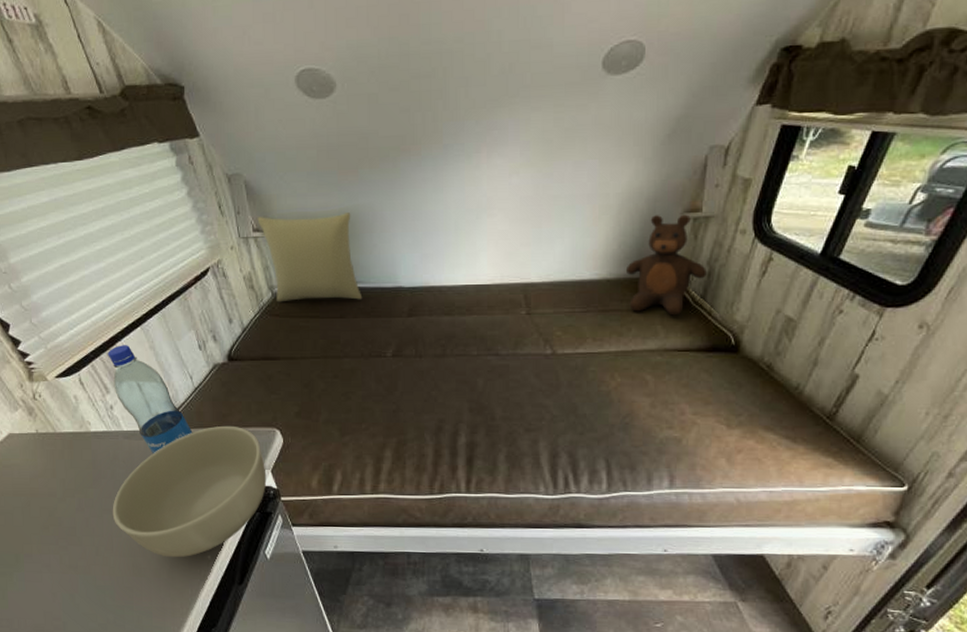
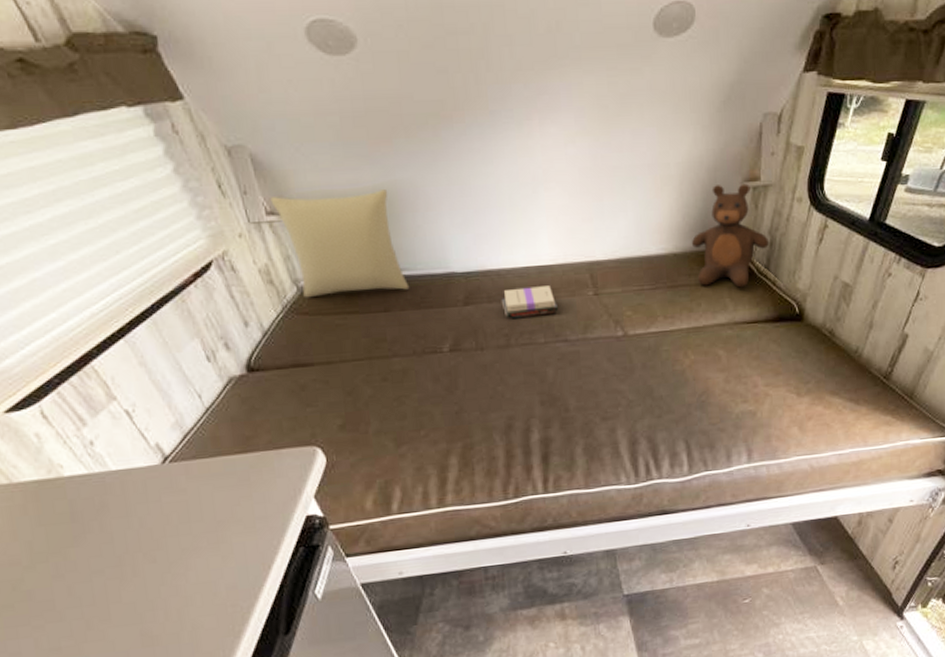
bottle: present [108,345,193,454] -> none [79,363,208,495]
bowl: present [112,425,267,558] -> none [104,448,310,618]
books: none [440,303,491,332] -> present [501,286,558,319]

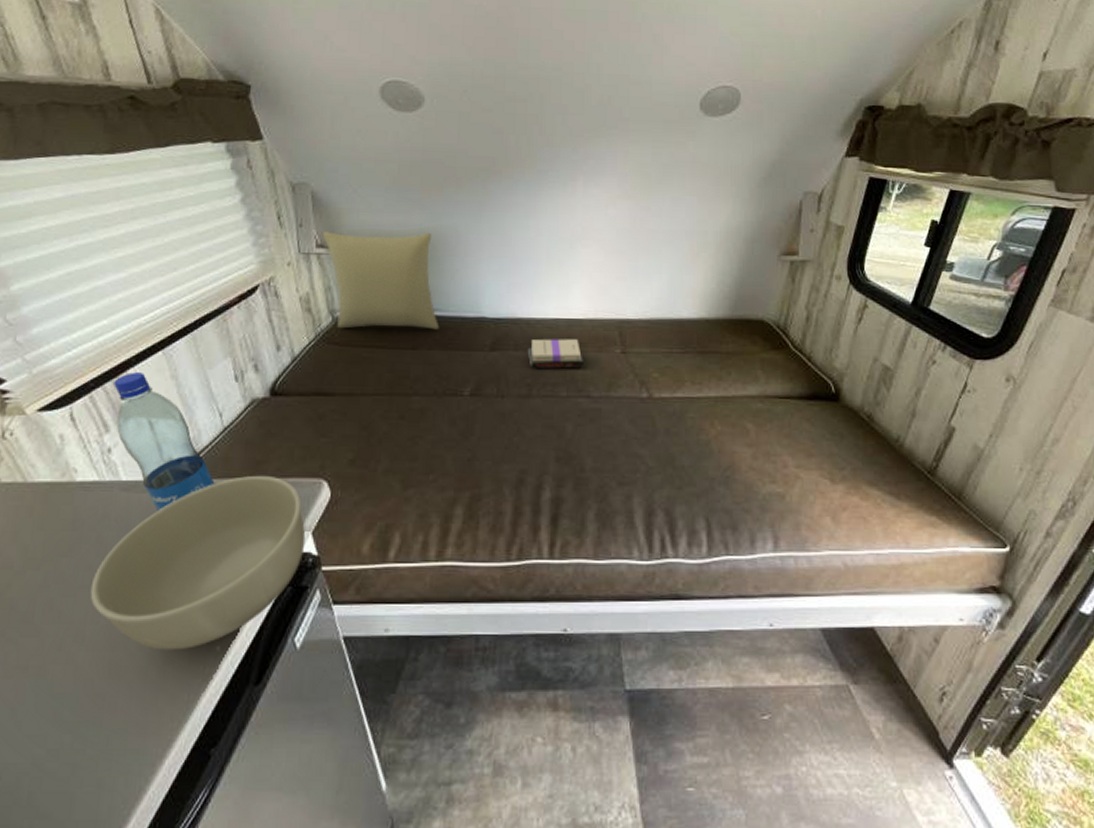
bottle: none [79,363,208,495] -> present [114,372,215,512]
bowl: none [104,448,310,618] -> present [90,475,306,651]
teddy bear: present [691,183,770,288] -> none [724,256,806,360]

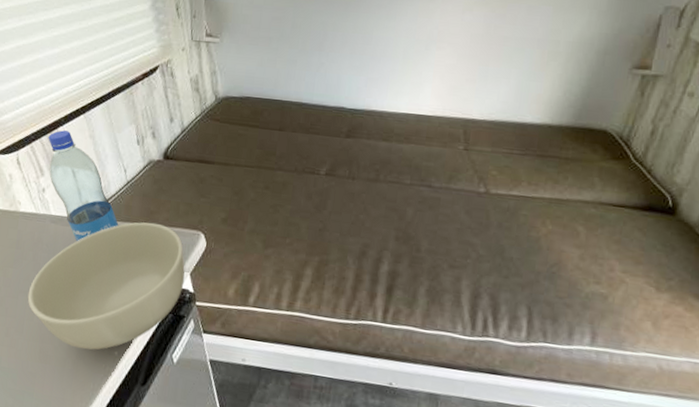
pillow: present [322,231,440,330] -> none [211,23,304,115]
books: present [527,338,583,370] -> none [378,130,428,161]

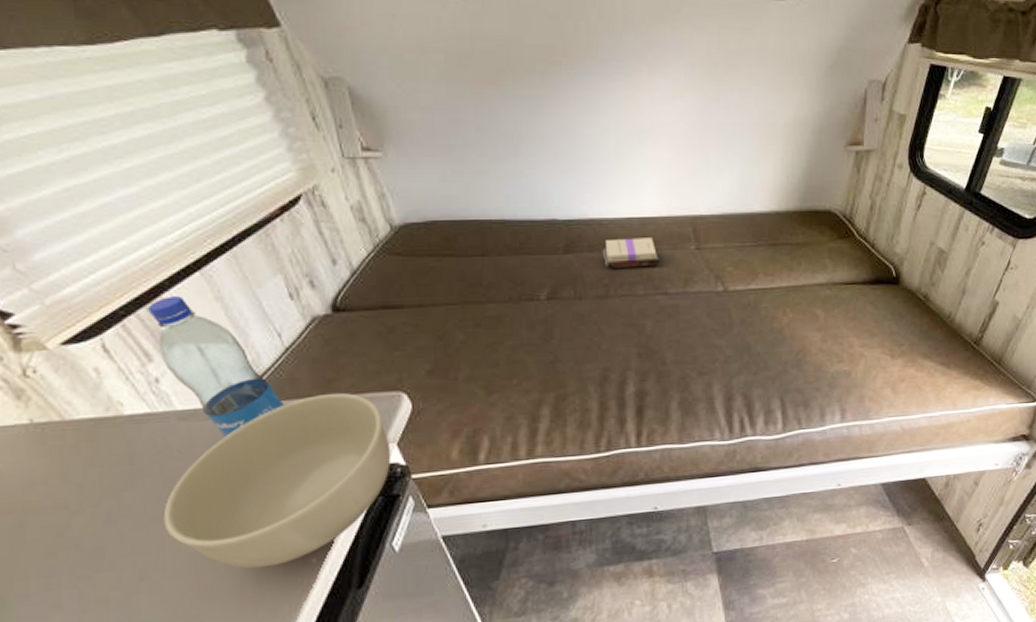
books: none [378,130,428,161] -> present [602,238,659,270]

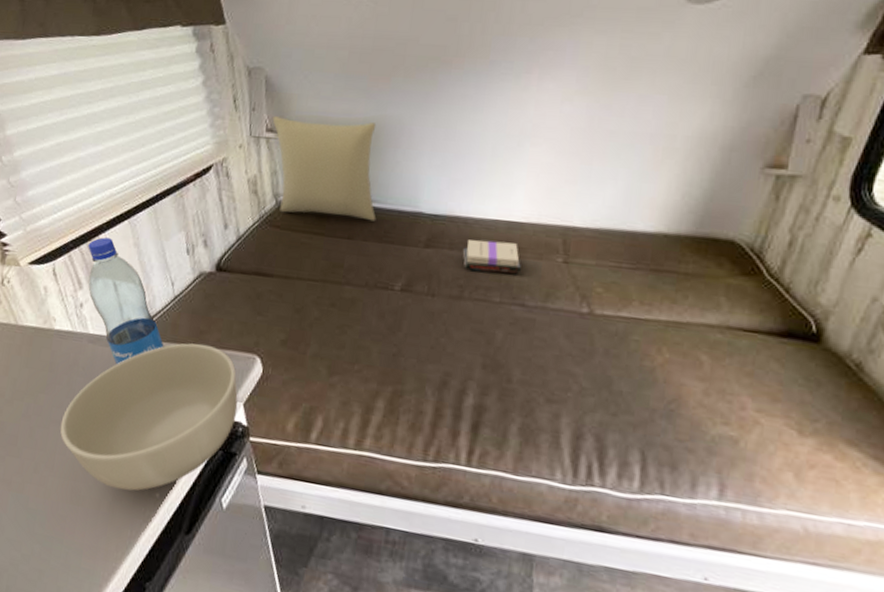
pillow: none [367,132,509,238] -> present [272,116,377,221]

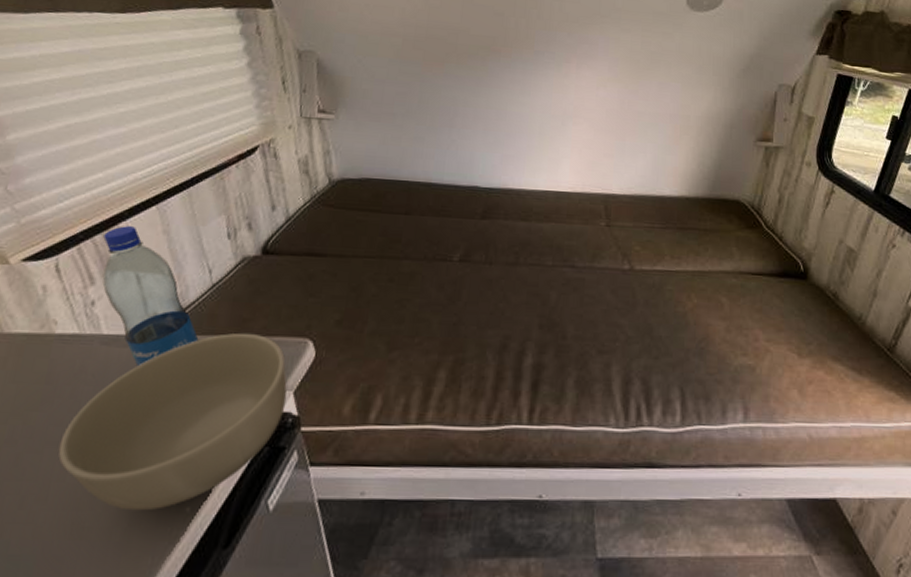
pillow: present [272,116,377,221] -> none [325,98,434,197]
books: present [462,239,521,275] -> none [516,209,570,240]

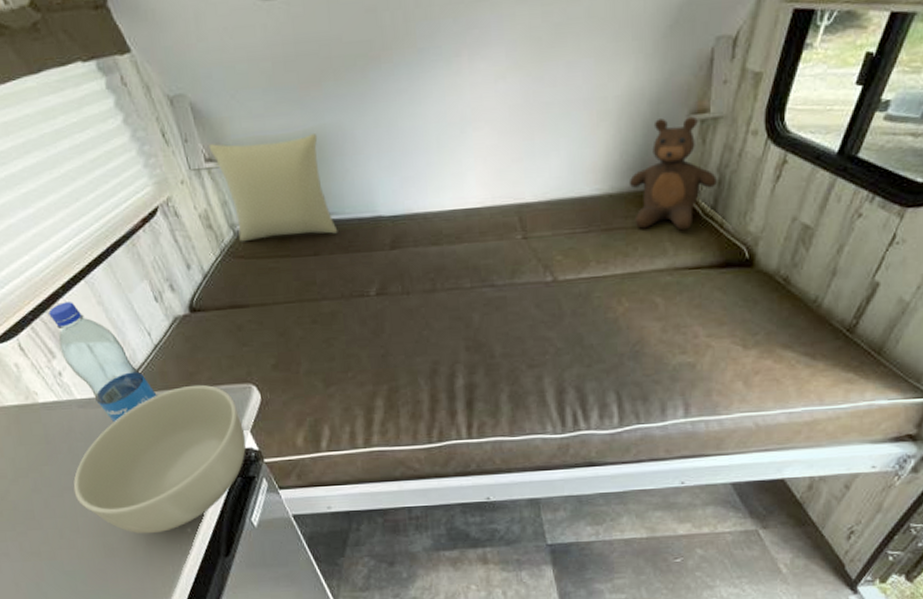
pillow: none [325,98,434,197] -> present [208,134,338,242]
teddy bear: none [703,140,778,239] -> present [628,116,718,231]

